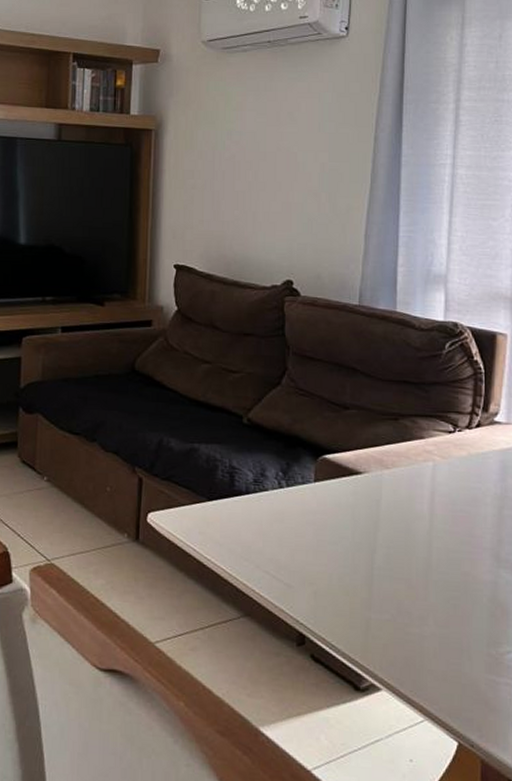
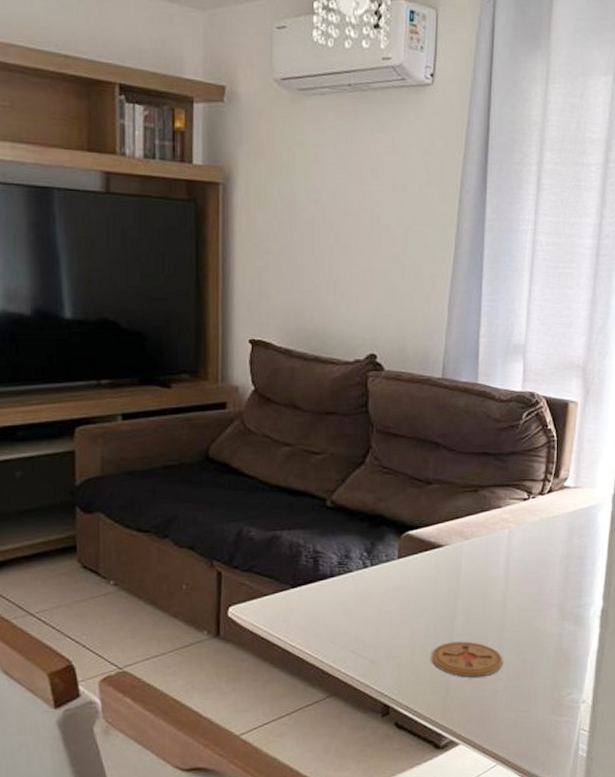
coaster: none [349,575,430,618] -> present [431,641,503,678]

